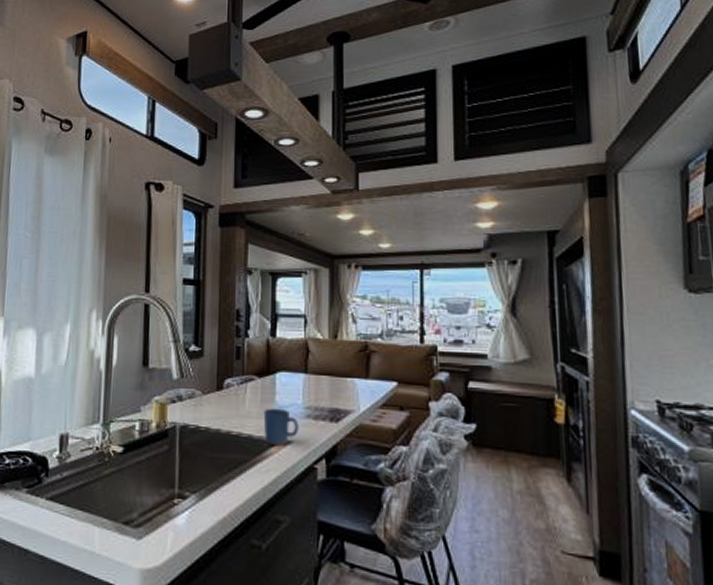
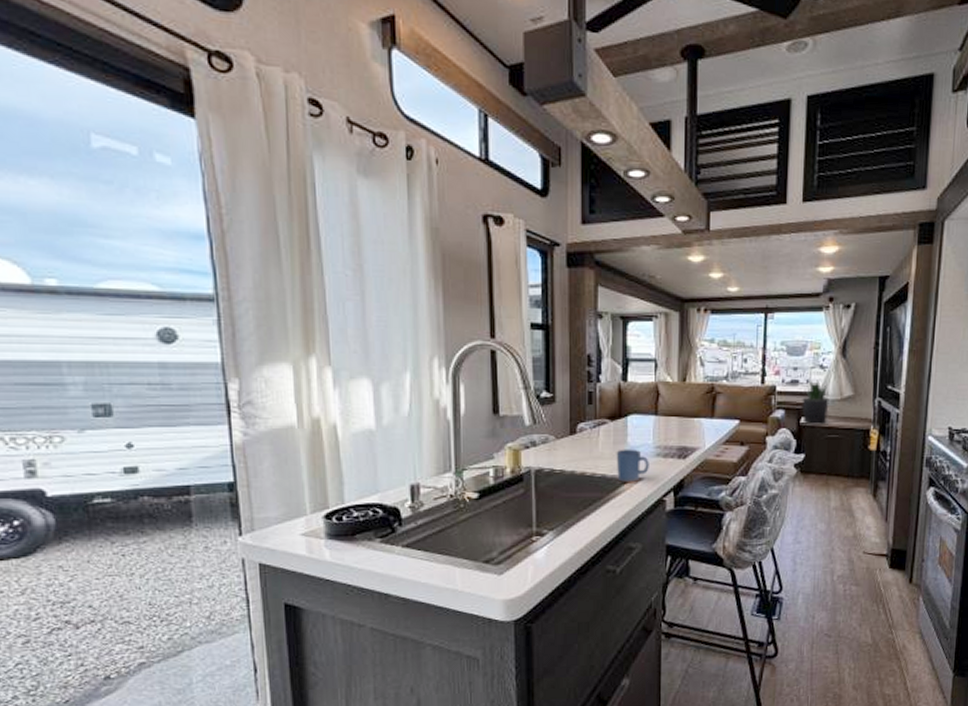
planter: none [468,337,501,391] -> present [802,377,829,425]

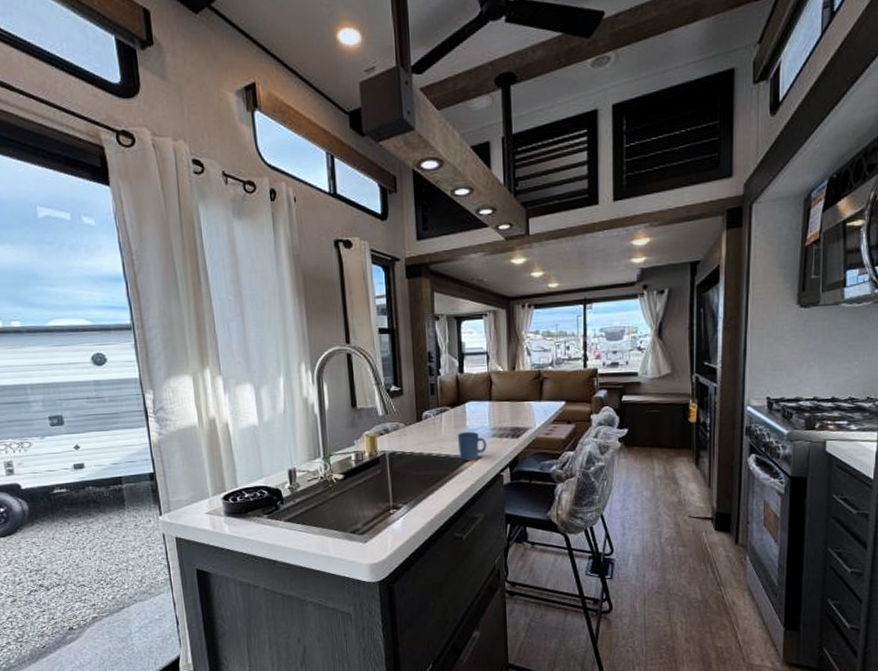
planter: present [802,377,829,425] -> none [622,359,648,402]

